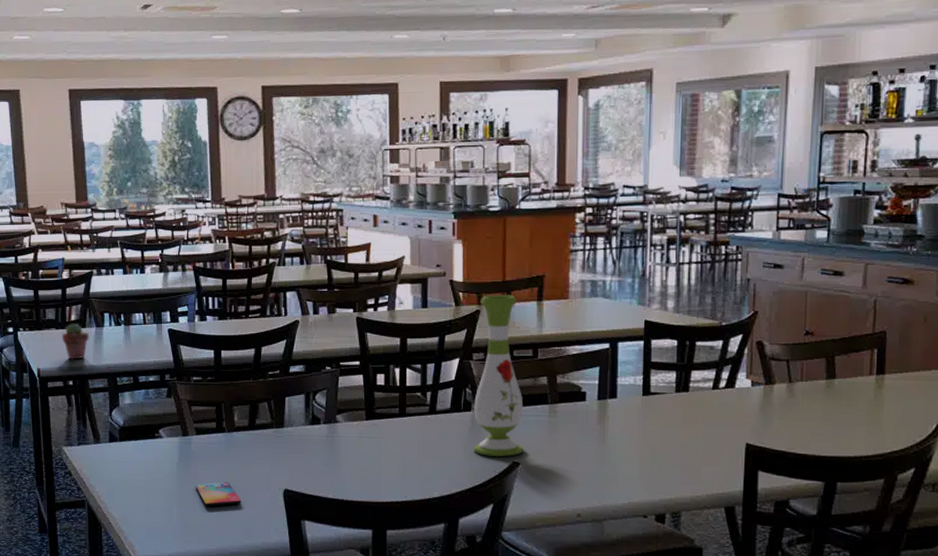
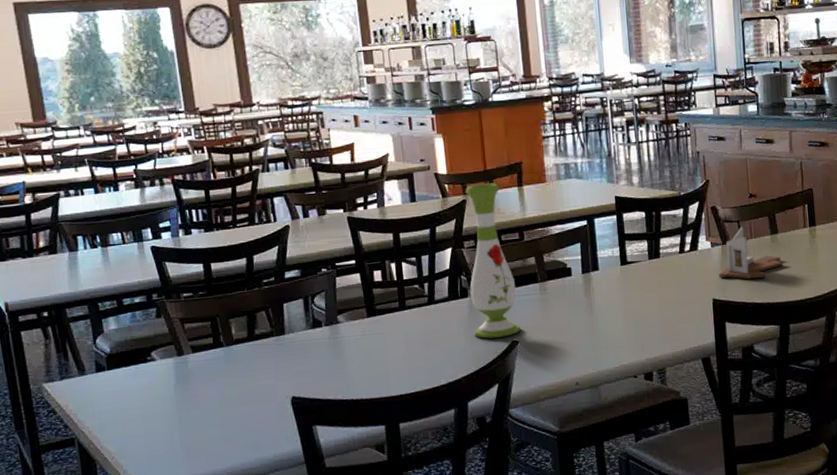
potted succulent: present [62,323,90,360] -> none [30,249,63,289]
smartphone: present [195,481,242,507] -> none [196,397,249,426]
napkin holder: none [757,366,838,427] -> present [719,226,783,280]

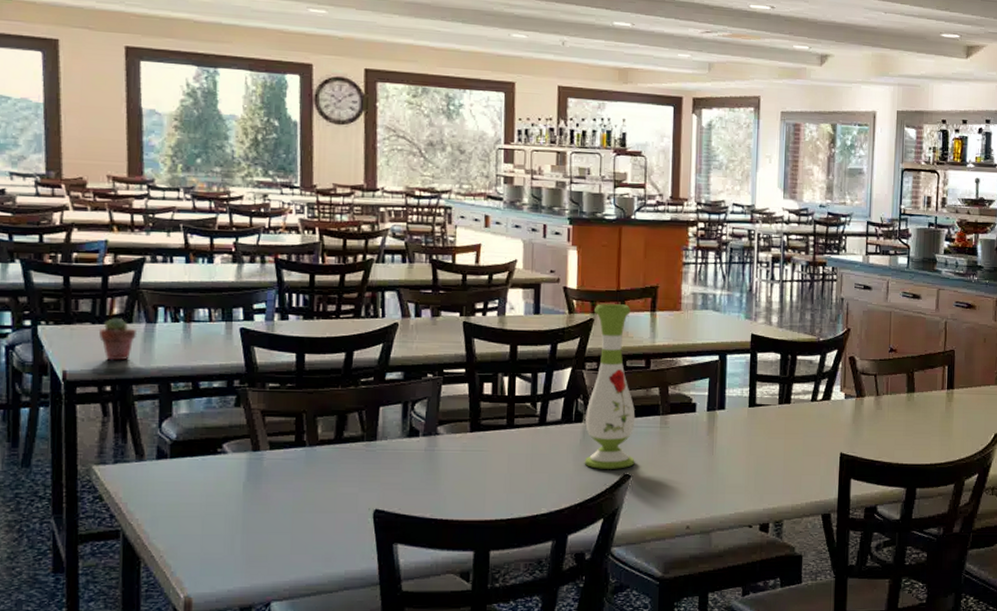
potted succulent: none [30,249,63,289] -> present [99,317,138,361]
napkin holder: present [719,226,783,280] -> none [849,381,917,437]

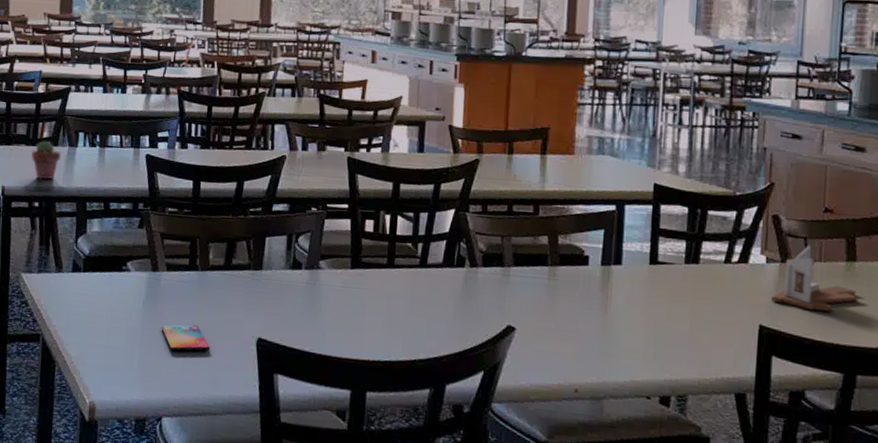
smartphone: none [266,503,323,533] -> present [161,324,211,352]
vase: present [584,304,636,469] -> none [465,144,521,320]
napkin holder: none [849,381,917,437] -> present [771,245,859,313]

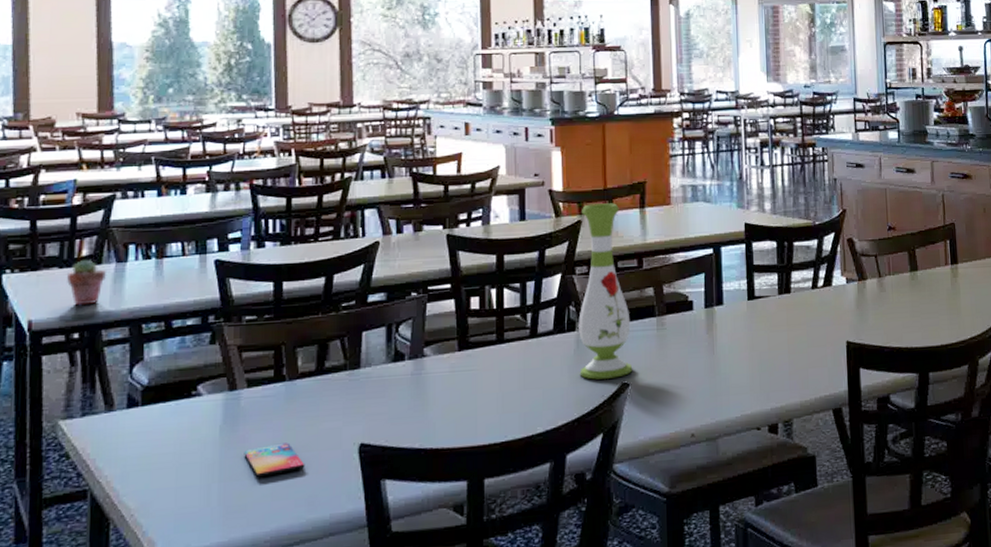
vase: none [465,144,521,320] -> present [578,203,633,380]
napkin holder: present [771,245,859,313] -> none [854,261,923,321]

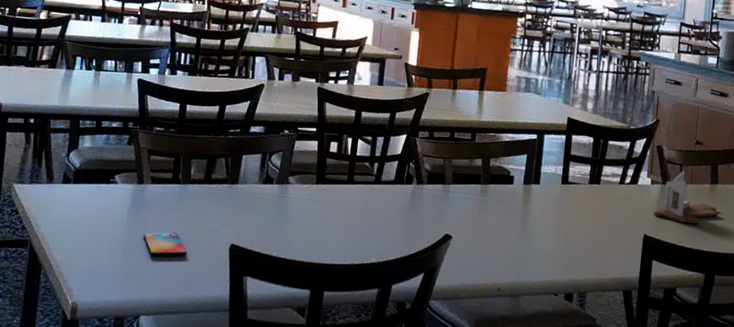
potted succulent: present [67,259,107,306] -> none [30,62,59,99]
vase: present [578,203,633,380] -> none [411,80,462,230]
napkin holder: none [854,261,923,321] -> present [654,170,718,225]

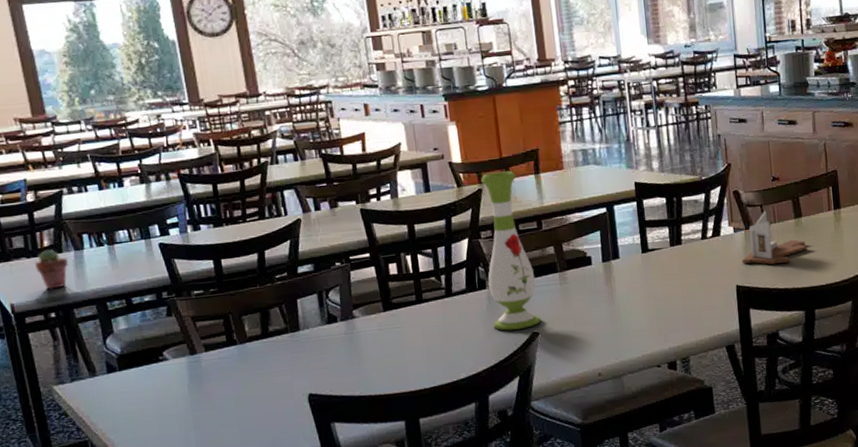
potted succulent: none [30,62,59,99] -> present [35,249,69,290]
smartphone: present [143,232,188,256] -> none [211,396,265,425]
vase: none [411,80,462,230] -> present [481,171,541,331]

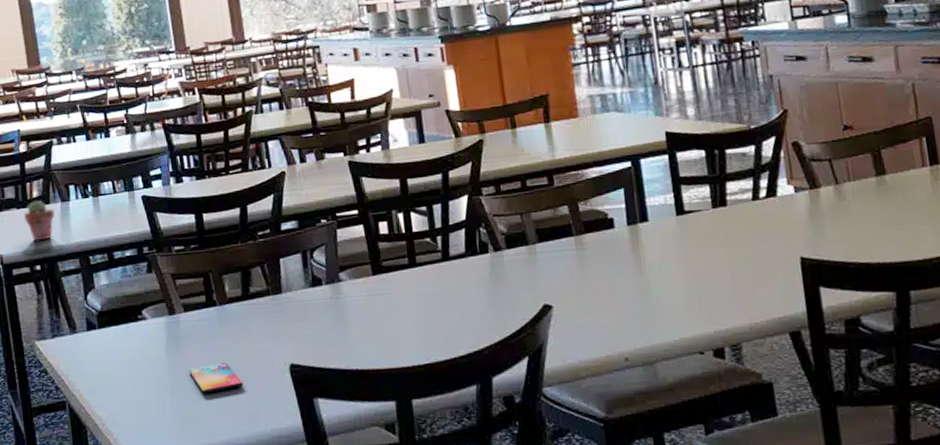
smartphone: none [211,396,265,425] -> present [189,362,244,394]
vase: present [481,171,541,331] -> none [482,119,554,302]
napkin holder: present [742,210,808,265] -> none [807,166,896,233]

